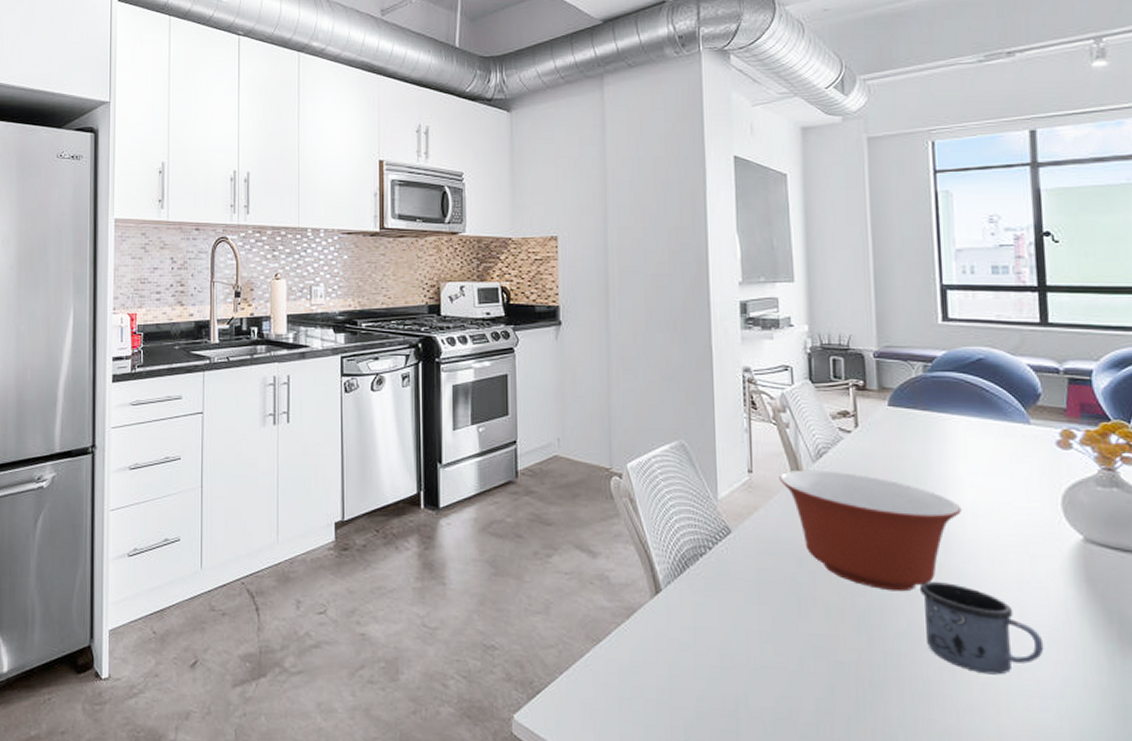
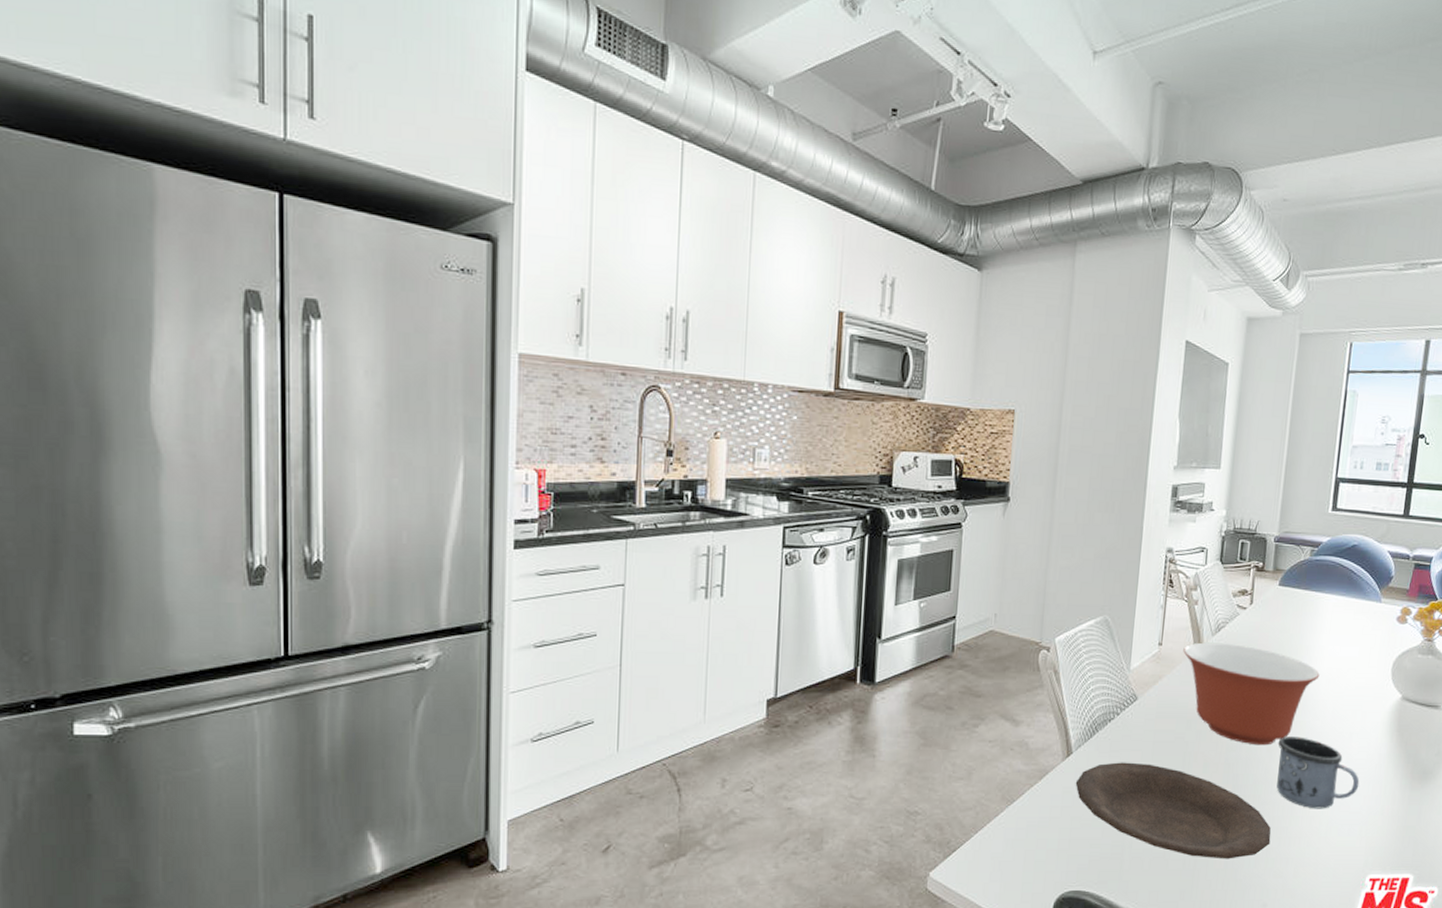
plate: none [669,603,931,729] -> present [1075,762,1271,859]

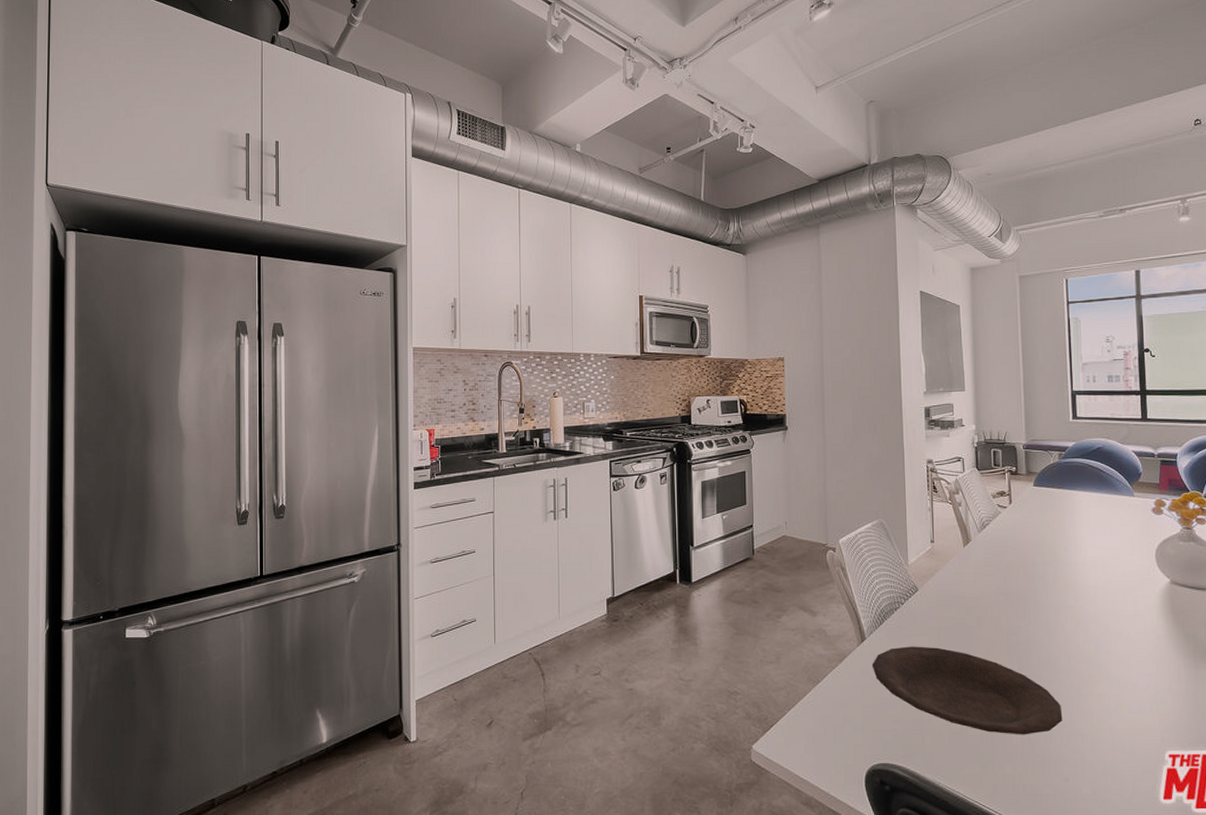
mixing bowl: present [1183,642,1320,746] -> none [954,538,1086,629]
mug: present [1276,736,1360,809] -> none [1055,620,1142,688]

